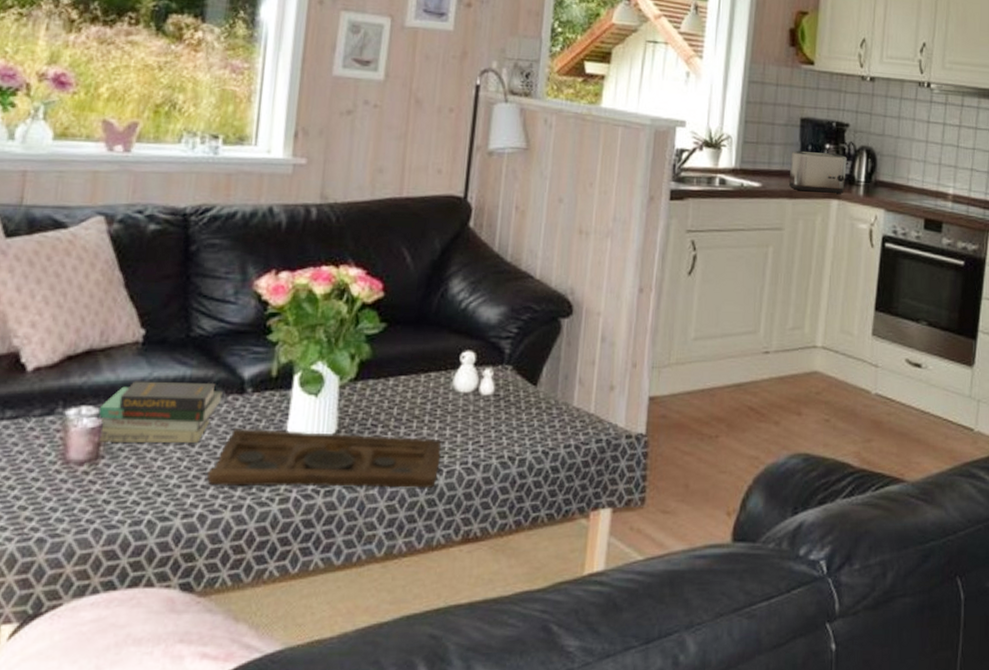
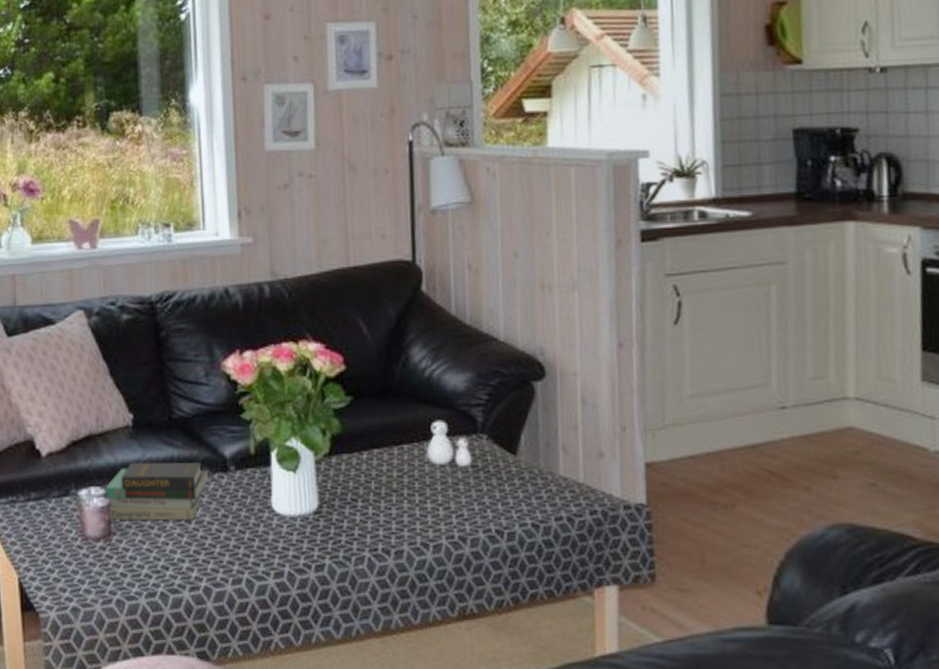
decorative tray: present [206,427,442,488] -> none [205,504,426,563]
toaster: present [788,150,849,194] -> none [785,166,864,216]

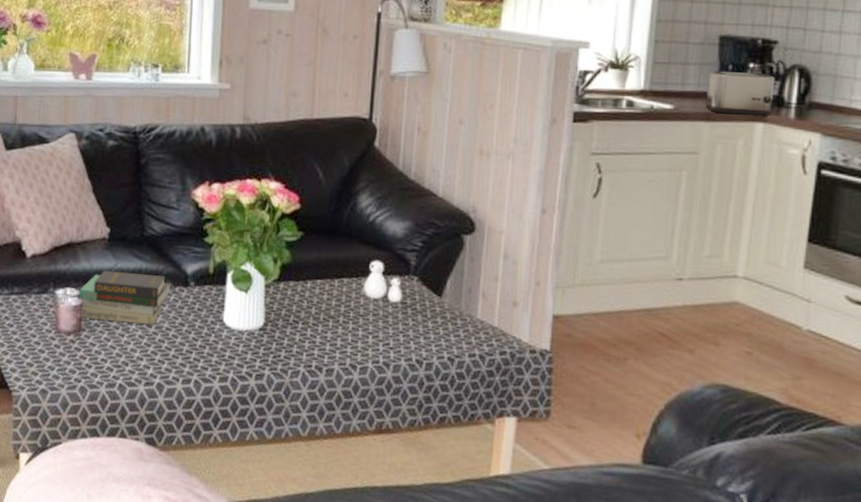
toaster: none [785,166,864,216] -> present [705,70,778,116]

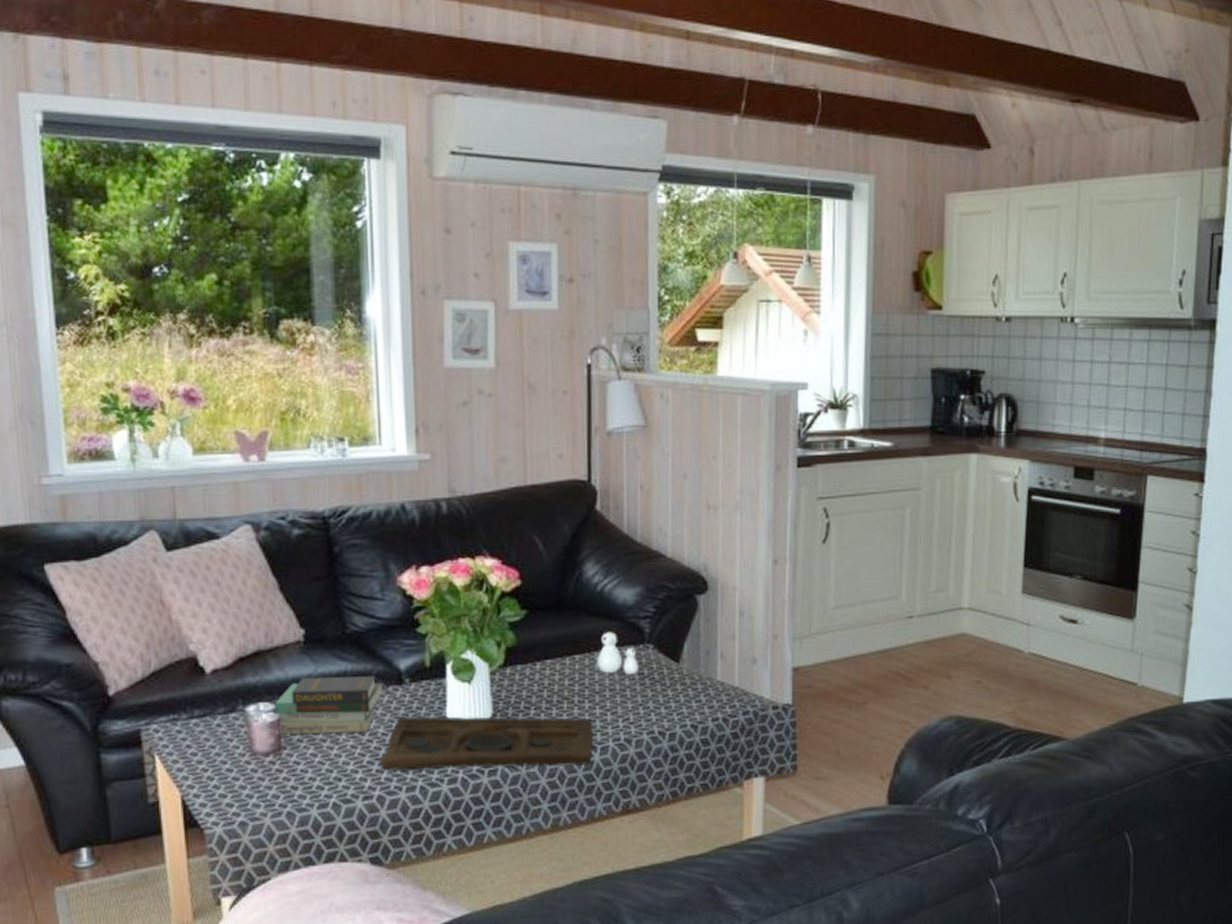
decorative tray: none [161,314,355,381] -> present [379,715,594,770]
toaster: present [705,70,778,116] -> none [922,403,987,448]

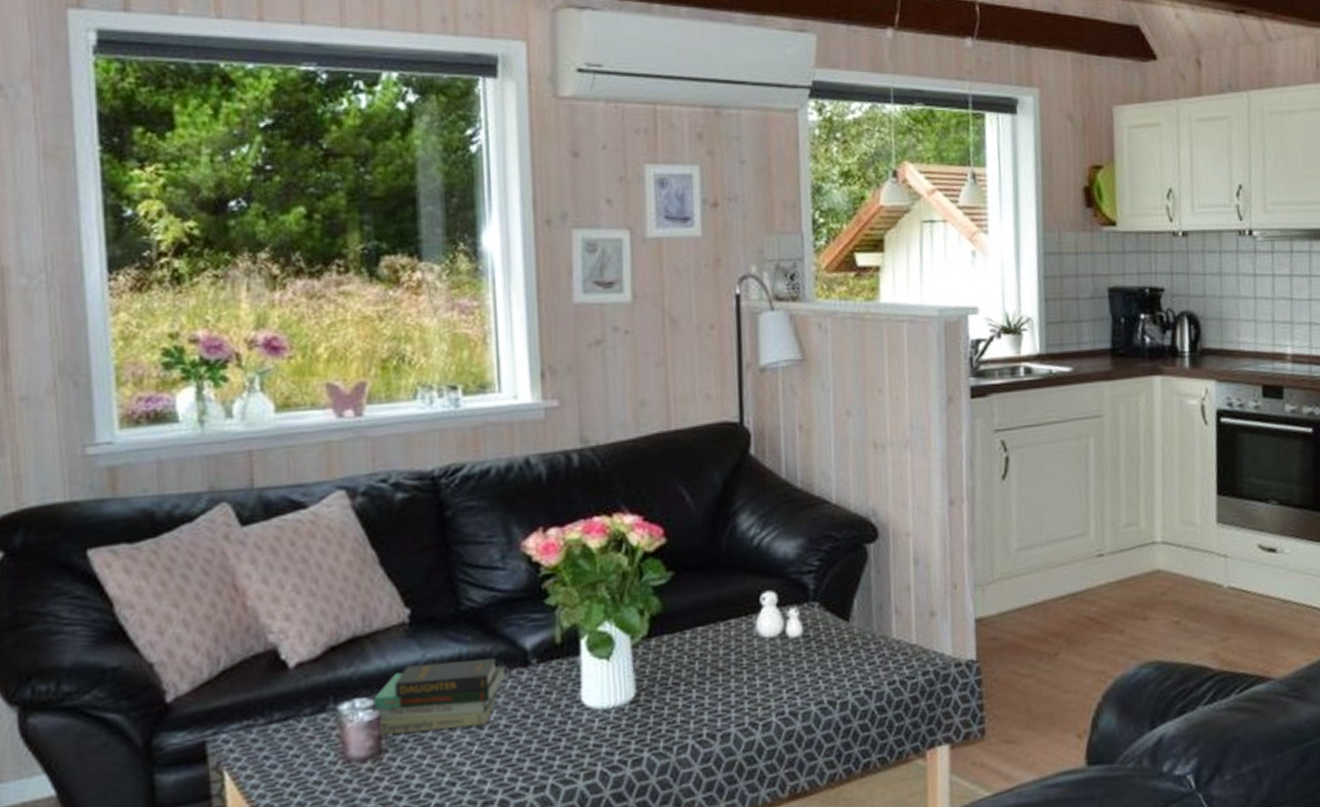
decorative tray: present [379,715,594,770] -> none [501,691,754,768]

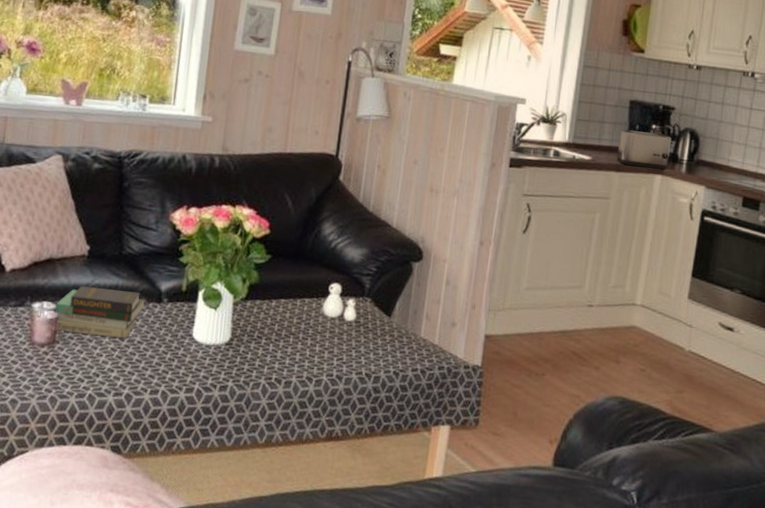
toaster: none [1101,324,1169,371] -> present [616,129,673,170]

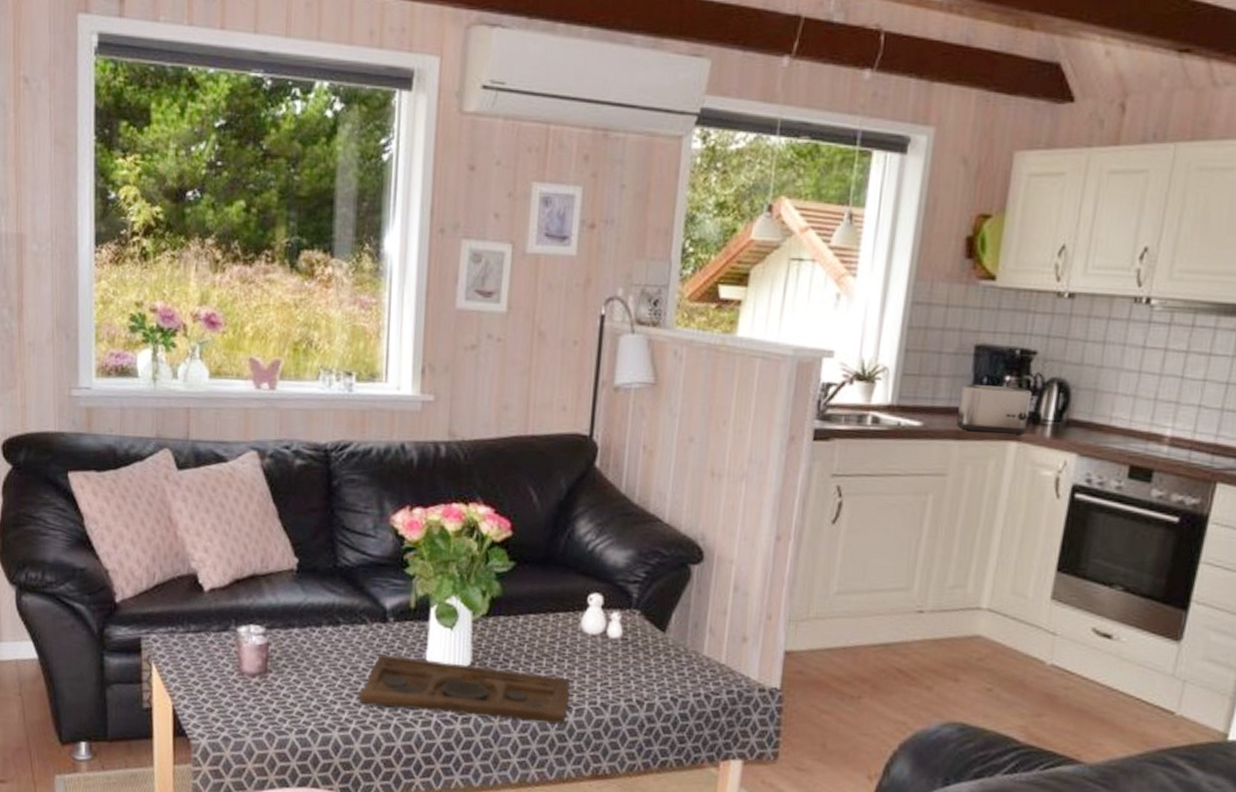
books: present [54,285,145,338] -> none [264,605,368,665]
decorative tray: none [132,329,312,393] -> present [357,653,571,724]

